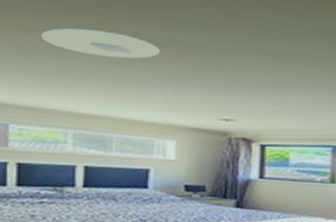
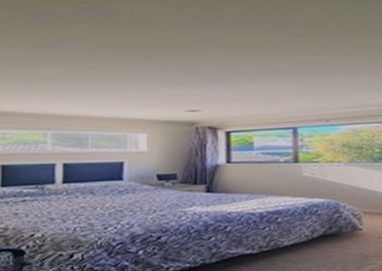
ceiling light: present [41,28,161,59] -> none [21,39,130,62]

